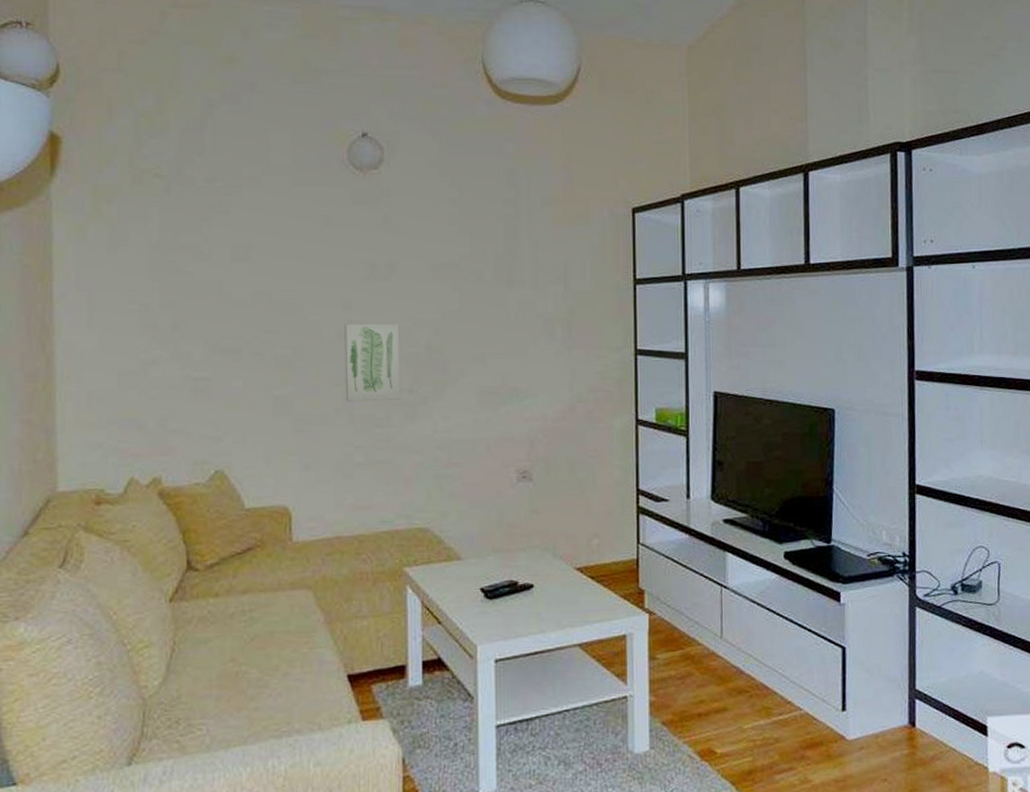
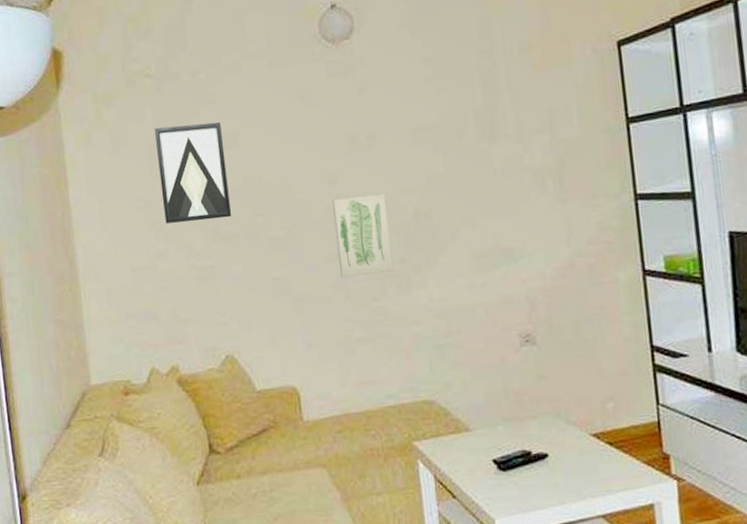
wall art: none [159,231,237,331] -> present [154,122,232,224]

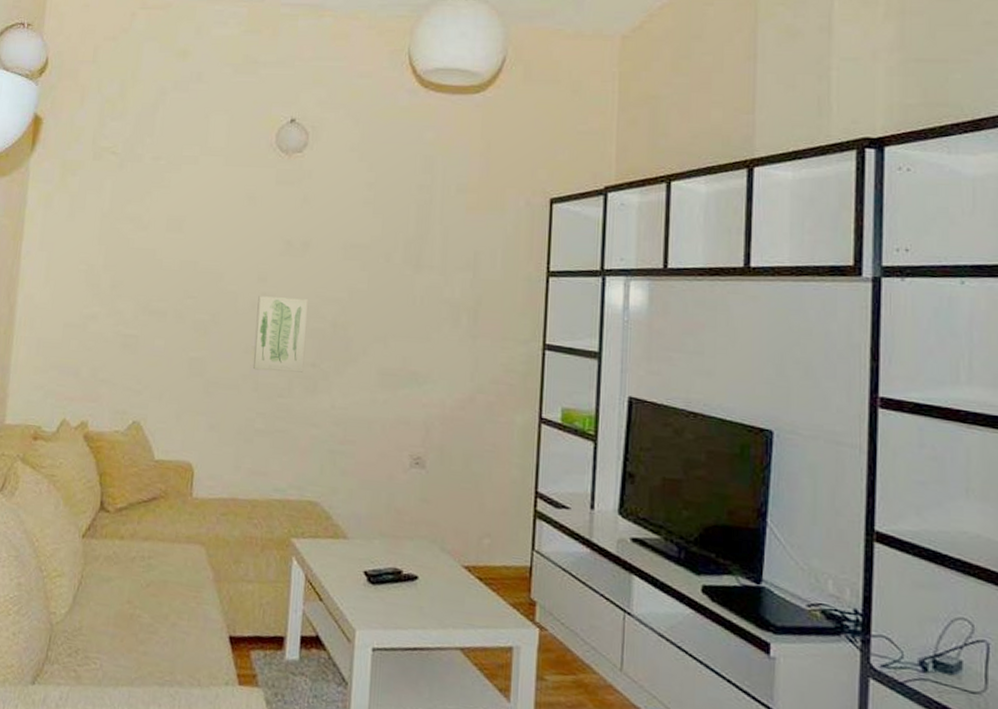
wall art: present [154,122,232,224] -> none [103,201,170,294]

